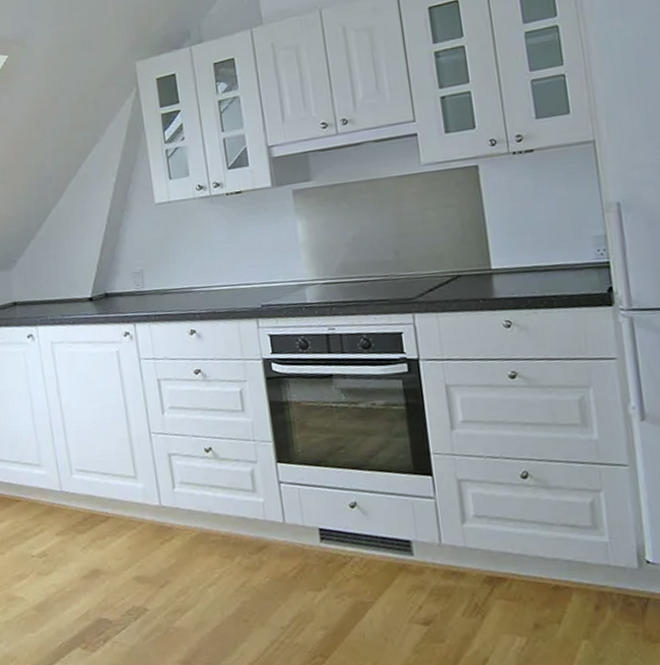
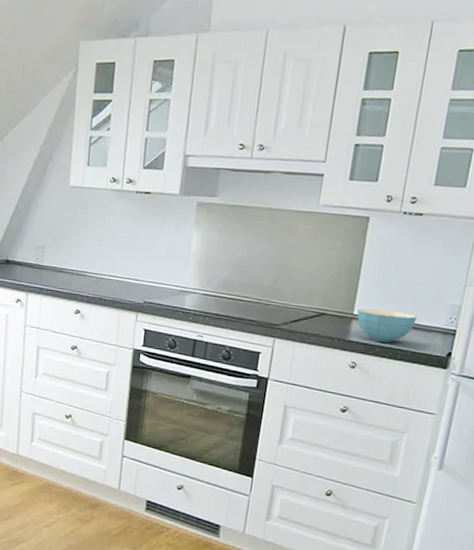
cereal bowl: none [495,255,563,293] -> present [357,308,417,343]

